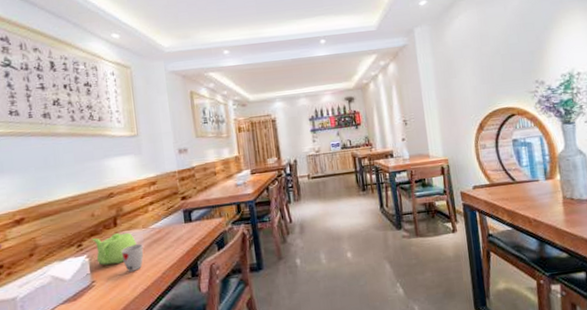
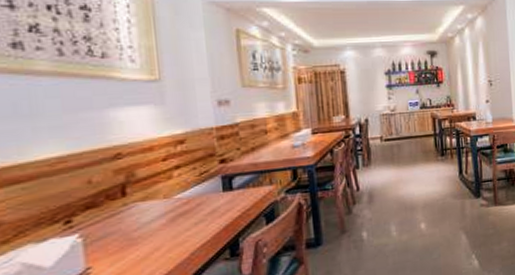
teapot: present [92,233,137,265] -> none [87,205,155,247]
cup: present [121,244,144,272] -> none [131,218,165,254]

